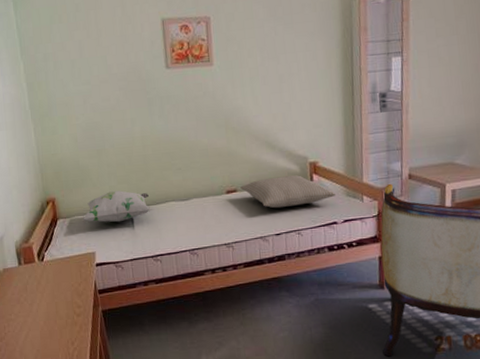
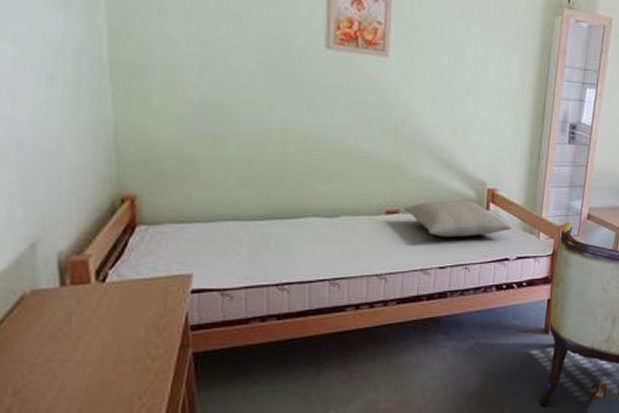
decorative pillow: present [83,190,152,223] -> none [178,195,284,237]

